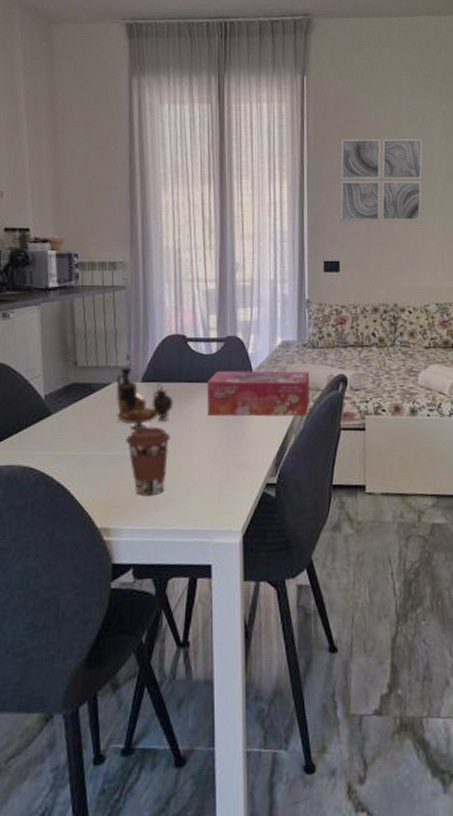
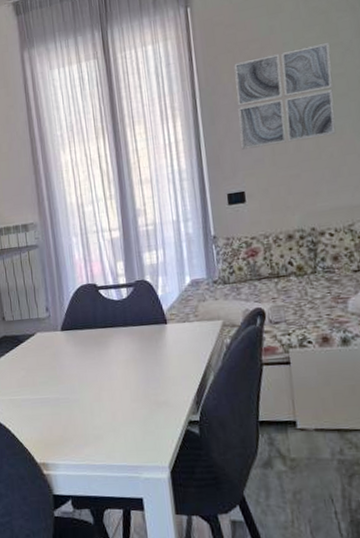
vase: present [115,367,174,430] -> none [39,318,92,375]
coffee cup: present [126,427,171,496] -> none [53,371,93,435]
tissue box: present [208,371,310,417] -> none [121,307,226,358]

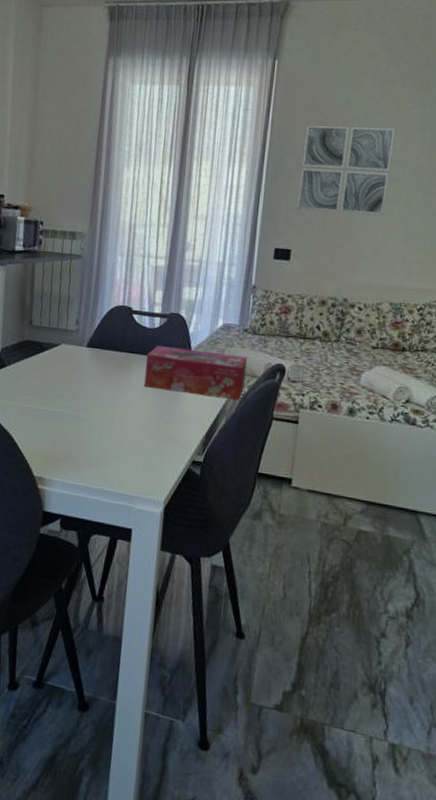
tissue box: none [121,307,226,358] -> present [144,346,248,401]

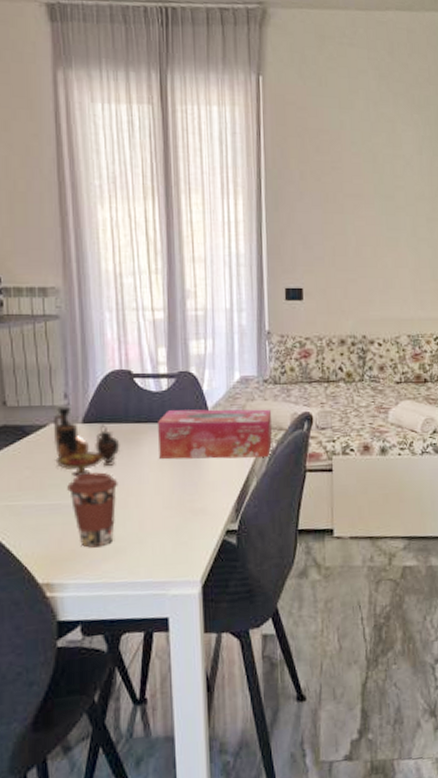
vase: none [61,331,114,392] -> present [52,406,120,476]
coffee cup: none [67,389,108,455] -> present [67,472,118,548]
wall art: present [297,125,395,216] -> none [302,150,393,246]

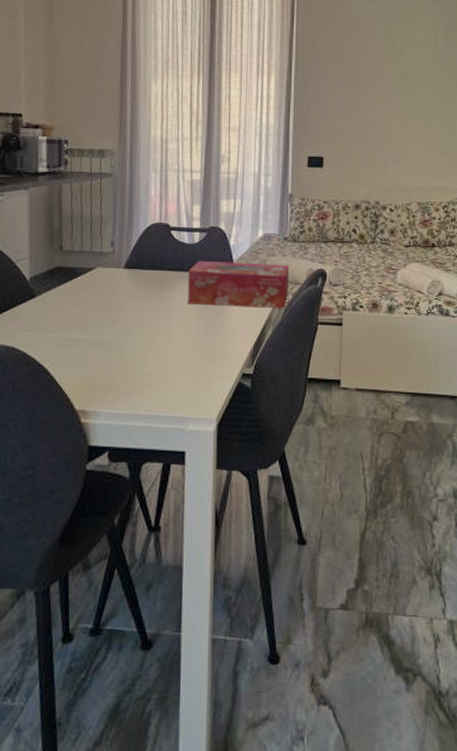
vase: present [52,406,120,476] -> none [98,253,155,315]
coffee cup: present [67,472,118,548] -> none [107,313,151,381]

